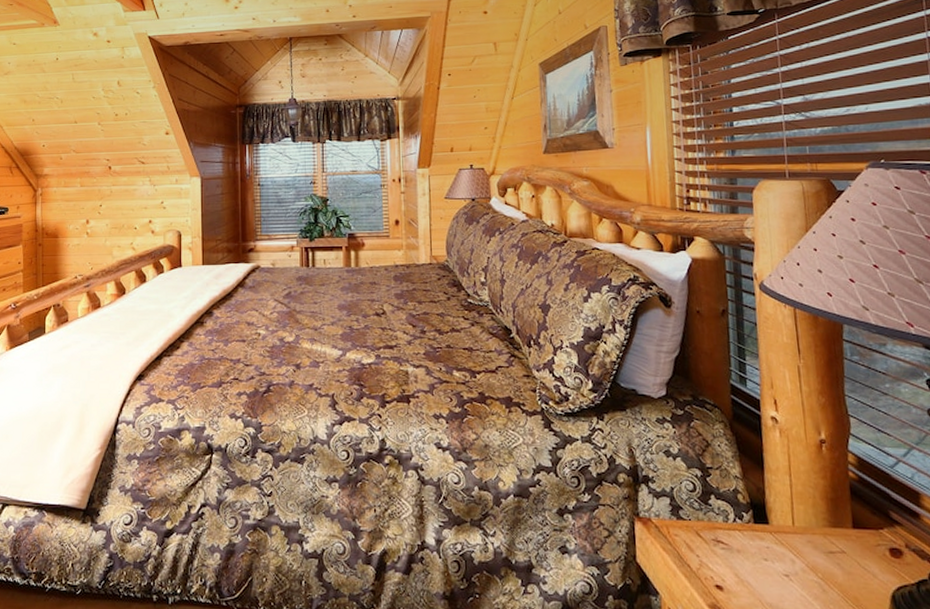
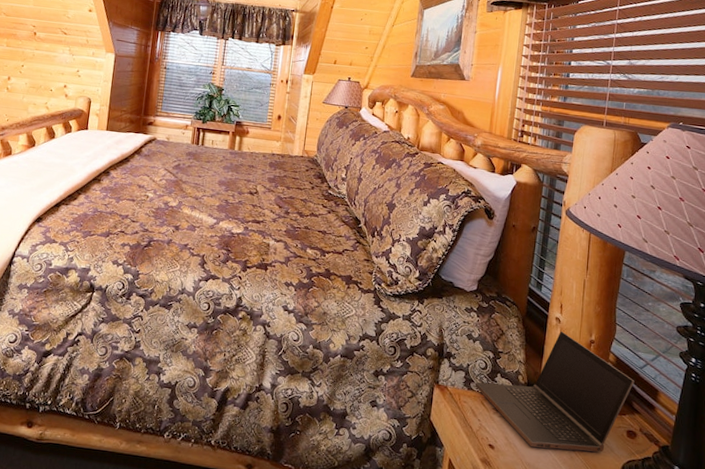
laptop computer: none [684,432,887,583] -> present [475,331,635,452]

